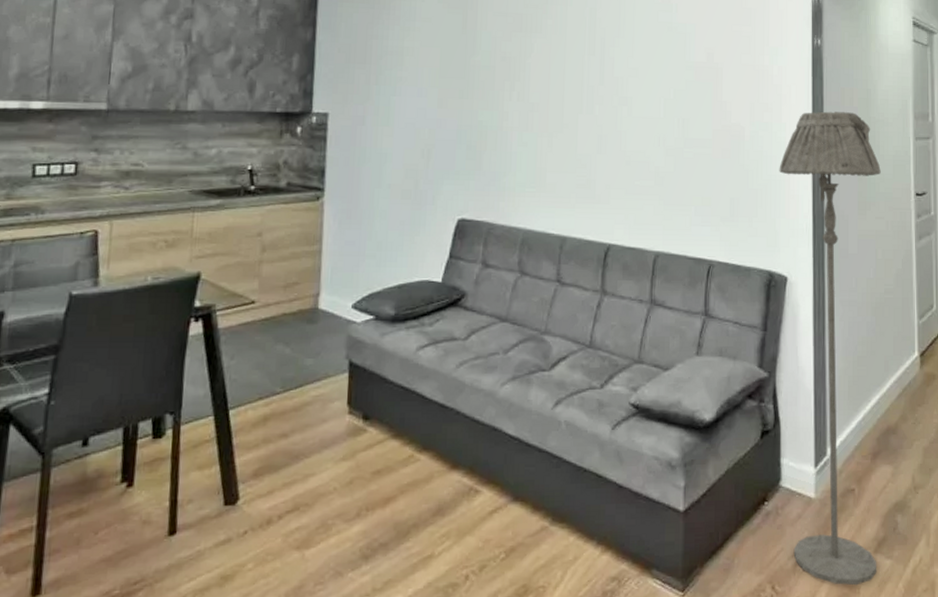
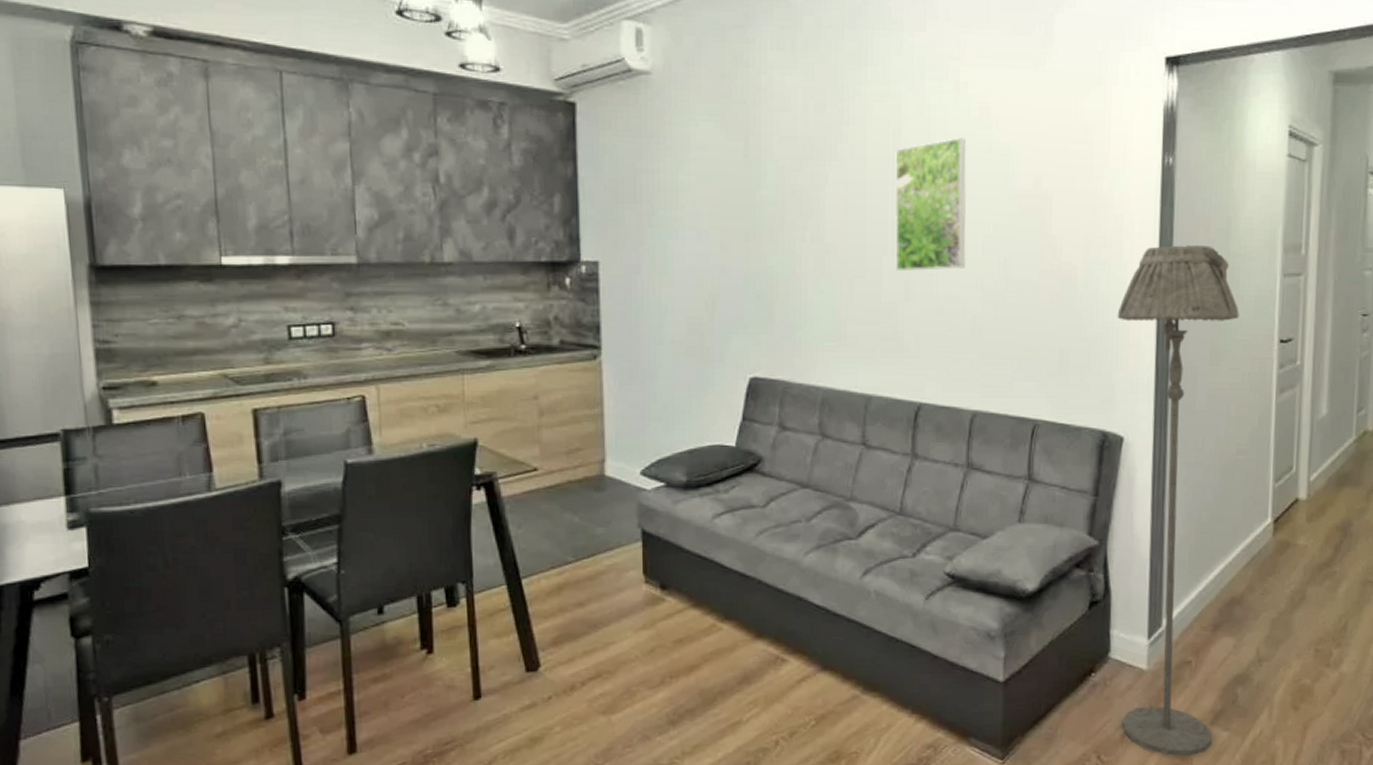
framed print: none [590,18,651,128] -> present [894,138,967,271]

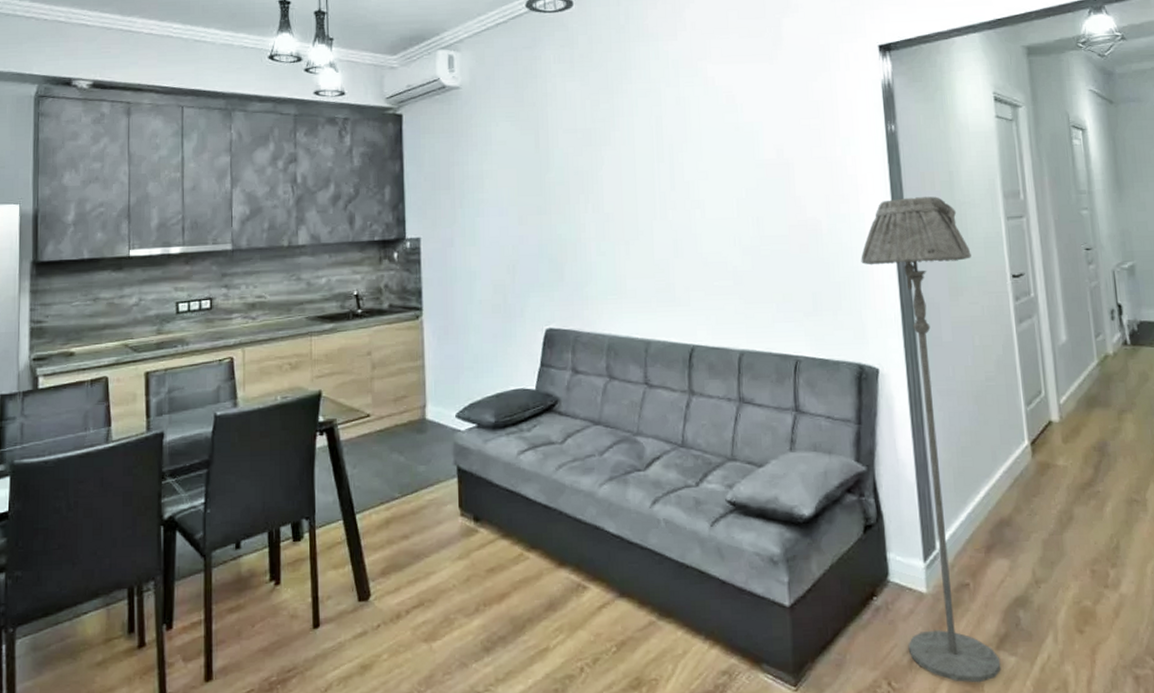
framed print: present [894,138,967,271] -> none [658,121,724,232]

